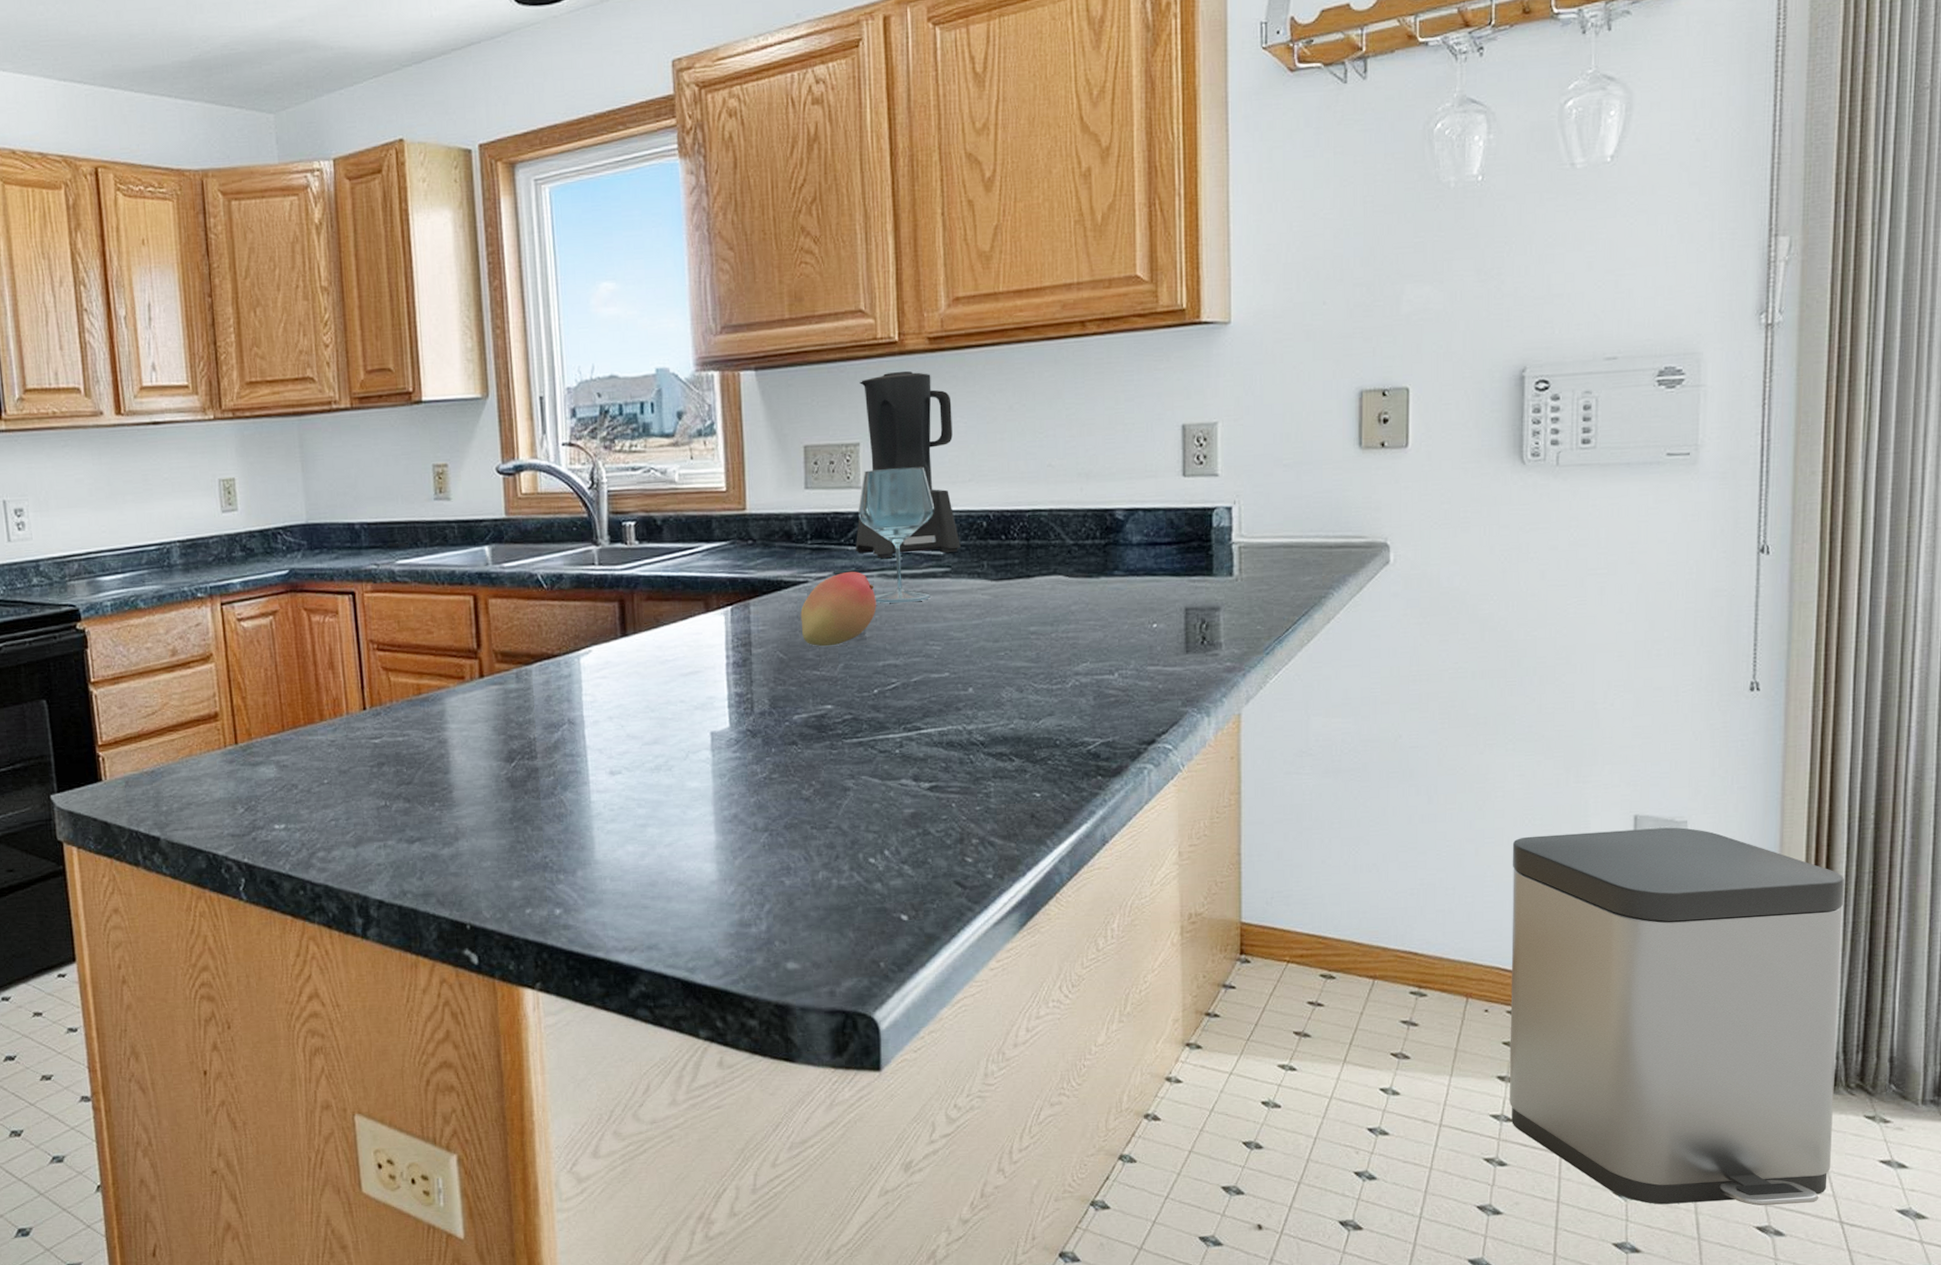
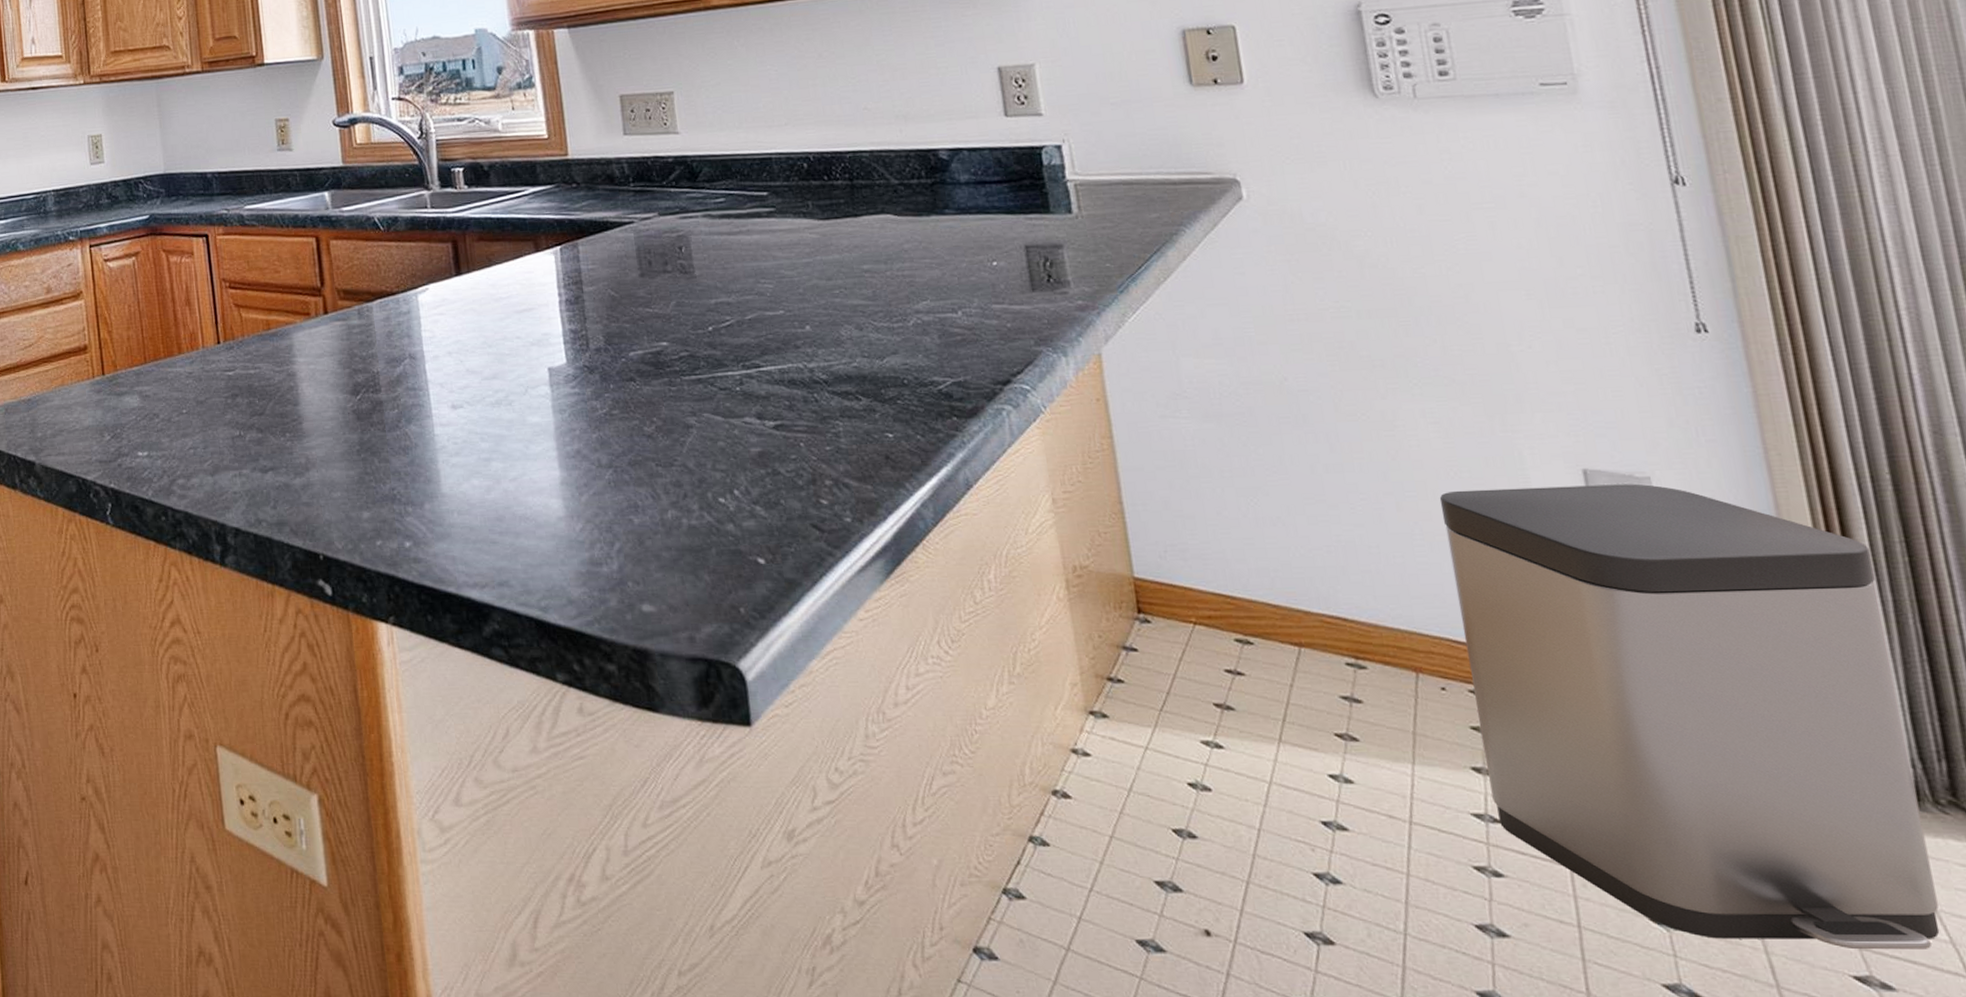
fruit: present [800,571,876,647] -> none [628,212,704,285]
blender: present [855,371,961,558] -> none [669,25,783,199]
wine glass: present [857,466,935,604] -> none [676,112,758,243]

